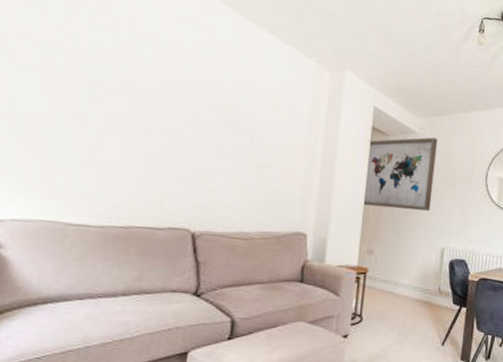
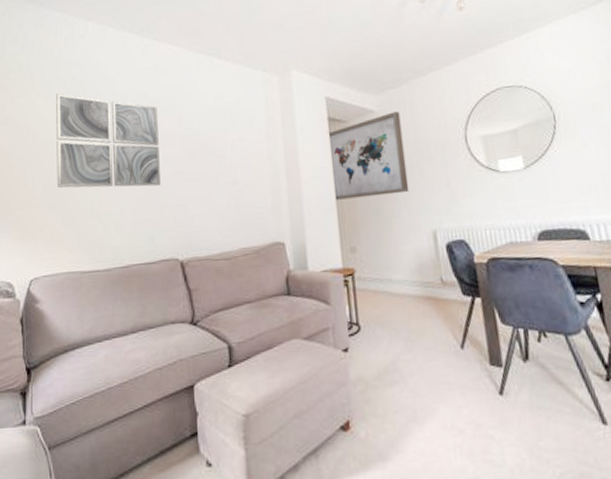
wall art: none [42,10,189,150] -> present [56,93,160,188]

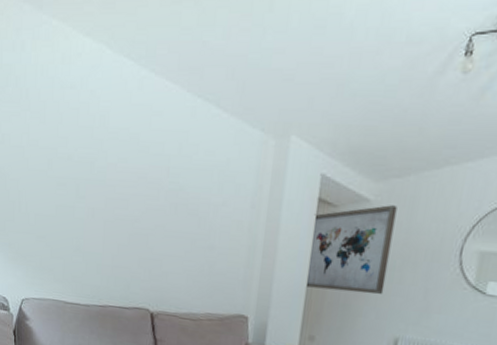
wall art: present [56,93,160,188] -> none [47,118,147,236]

